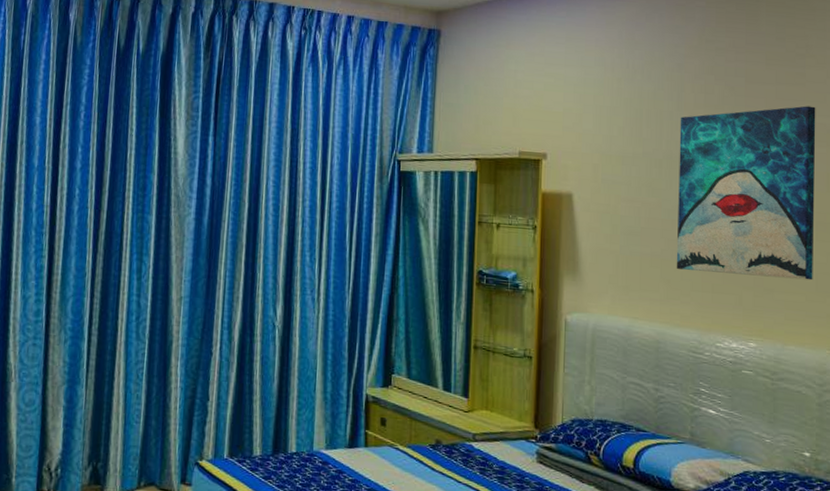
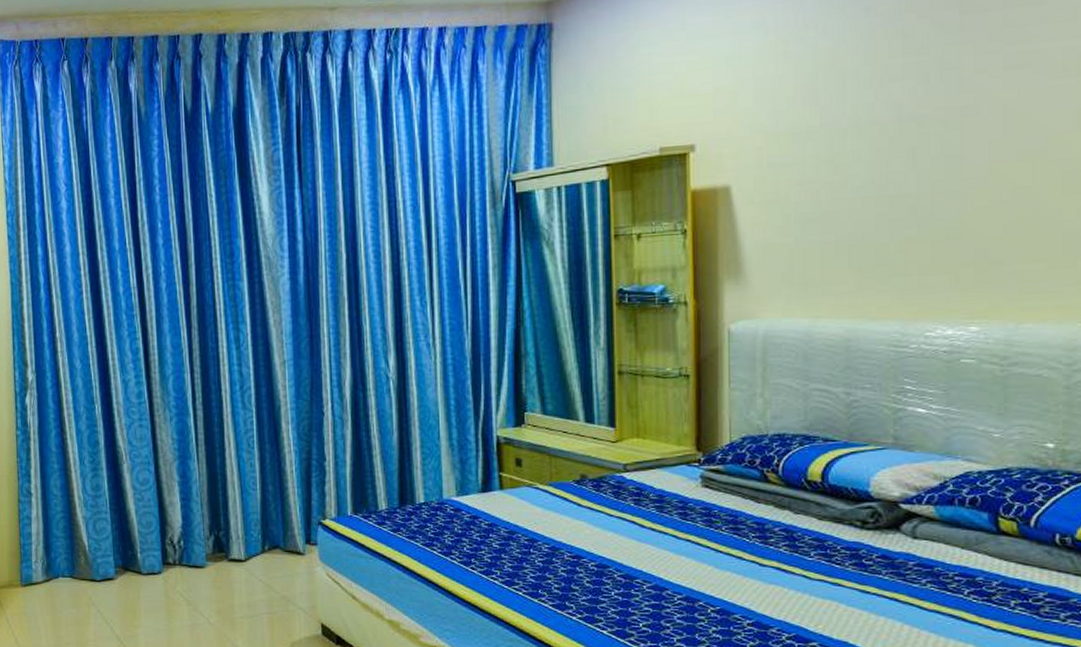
wall art: present [676,106,816,281] -> none [869,27,1062,254]

